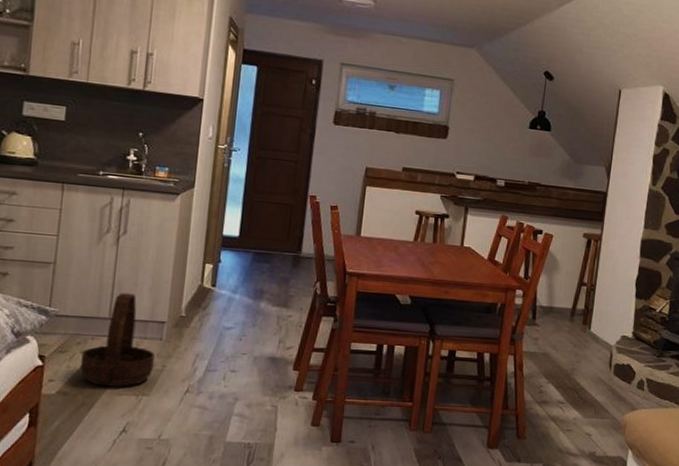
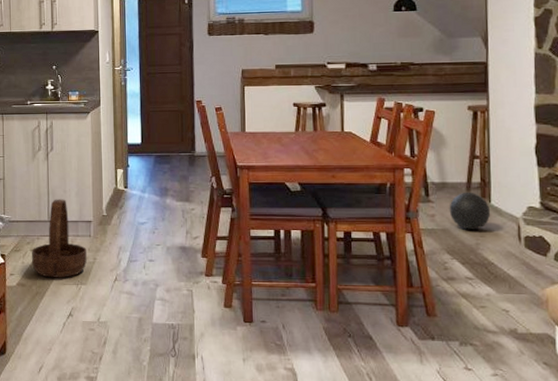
ball: none [552,317,589,355] -> present [449,191,491,230]

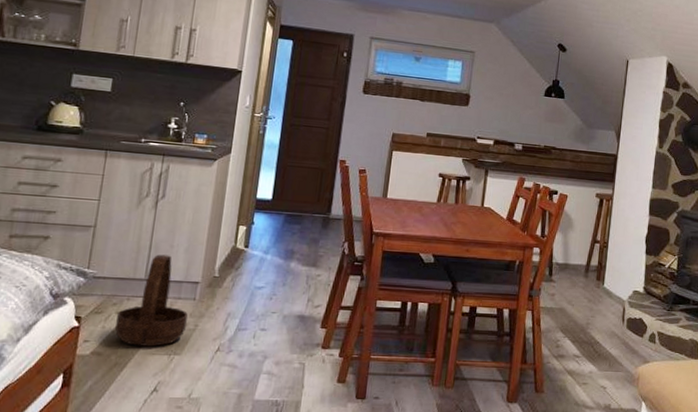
ball: present [449,191,491,230] -> none [567,273,603,310]

